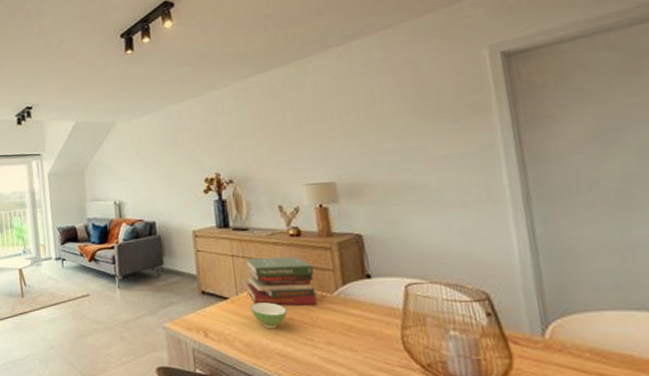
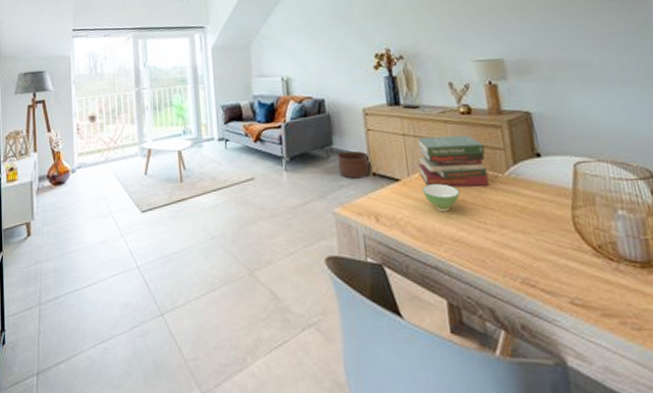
basket: none [167,271,199,297] -> present [337,151,370,179]

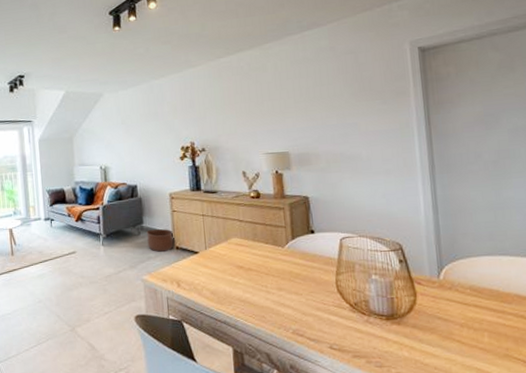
books: present [418,135,489,187] -> none [214,215,271,258]
bowl: present [421,184,460,212] -> none [216,255,247,278]

